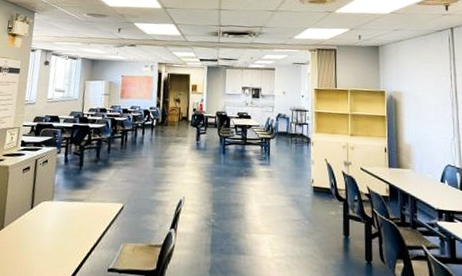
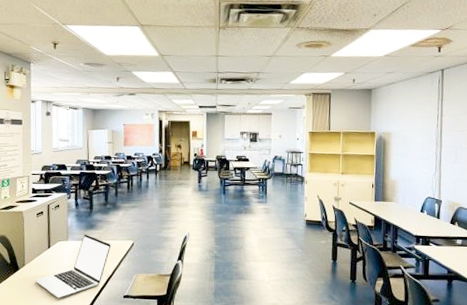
laptop: none [12,194,99,269] -> present [35,234,112,298]

